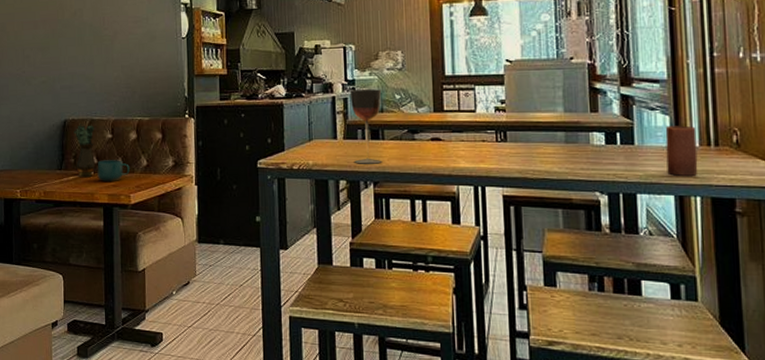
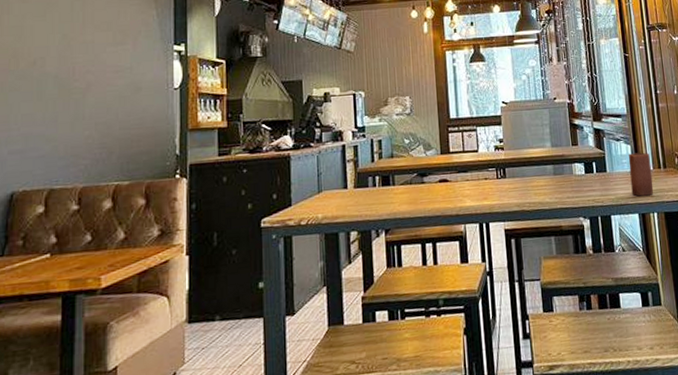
vase: present [74,123,96,177] -> none [24,194,54,262]
cup: present [97,160,130,181] -> none [56,235,101,265]
wineglass: present [349,89,382,164] -> none [359,135,393,213]

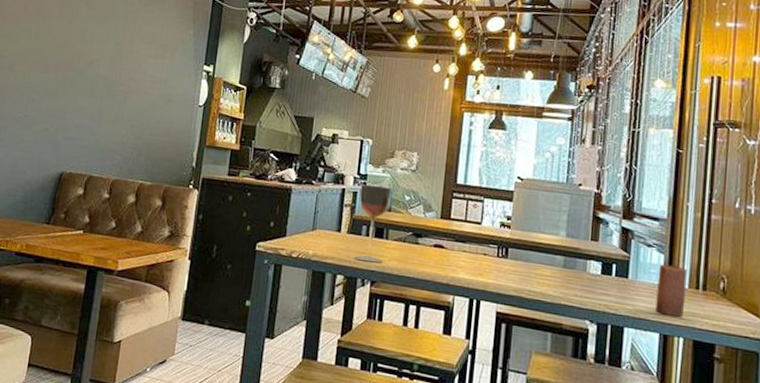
wineglass: none [359,135,393,213] -> present [355,184,393,263]

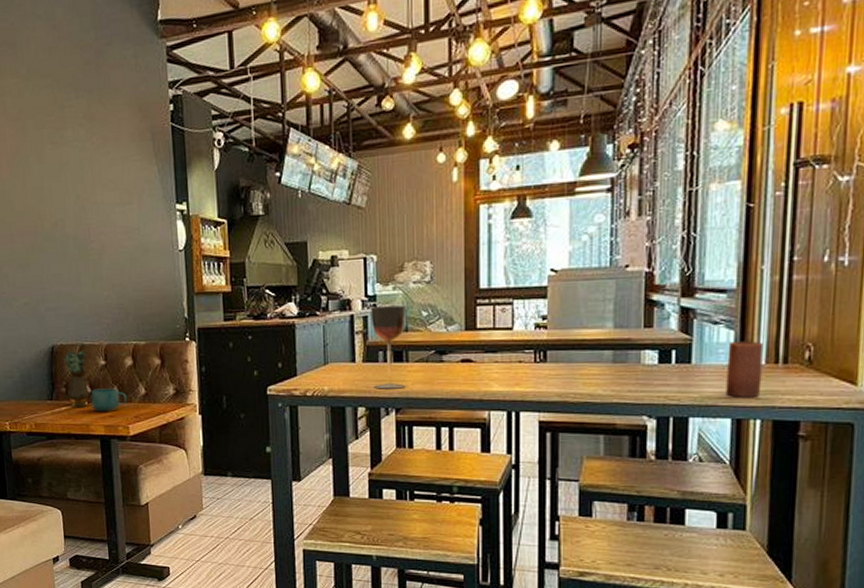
vase: none [65,177,92,236] -> present [63,348,90,407]
cup: none [86,220,123,244] -> present [91,388,127,412]

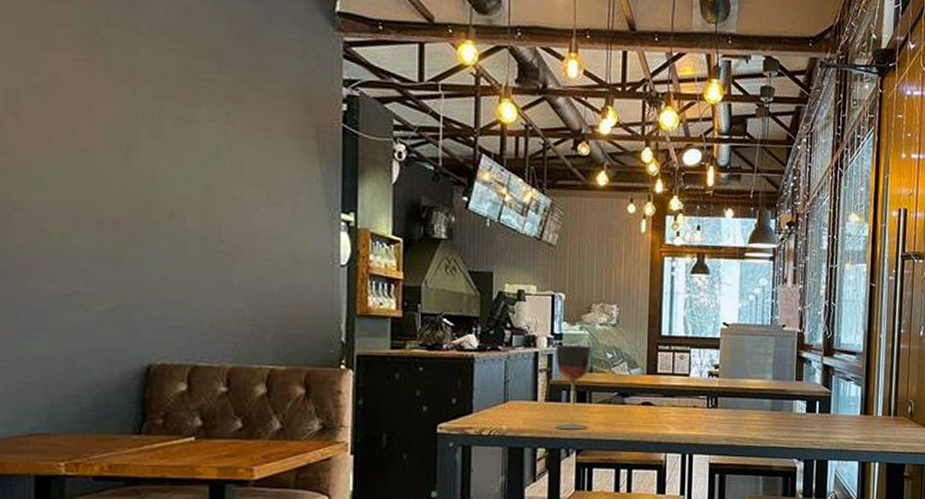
vase: present [63,348,90,407] -> none [163,369,199,444]
cup: present [91,388,127,412] -> none [201,421,254,450]
candle: present [726,341,764,397] -> none [855,396,881,443]

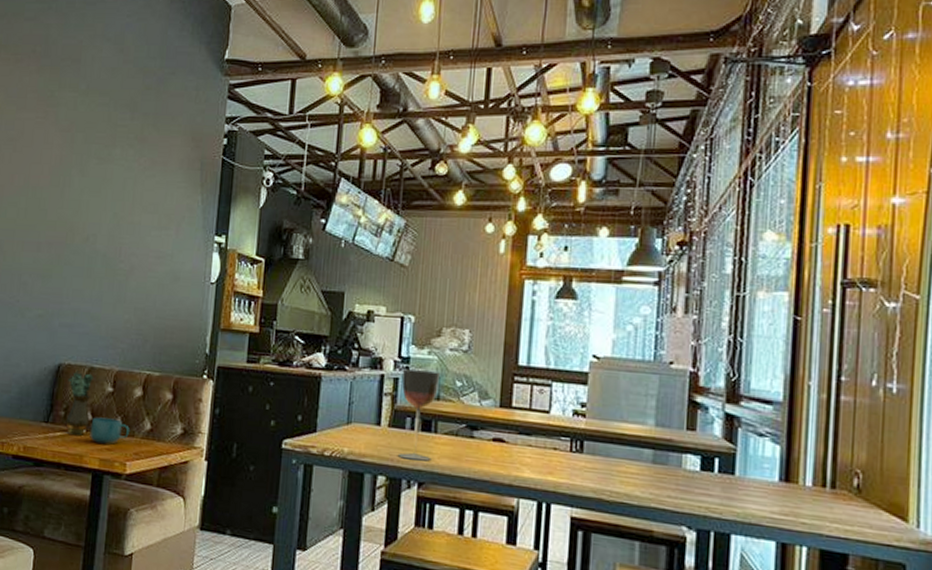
vase: none [163,369,199,444] -> present [65,369,93,435]
cup: none [201,421,254,450] -> present [90,417,130,445]

